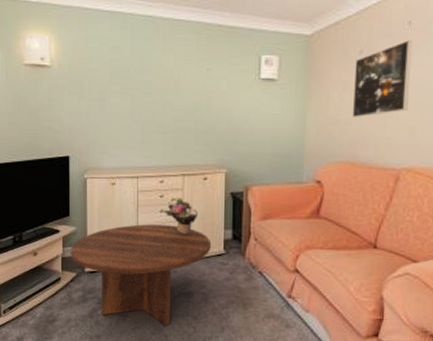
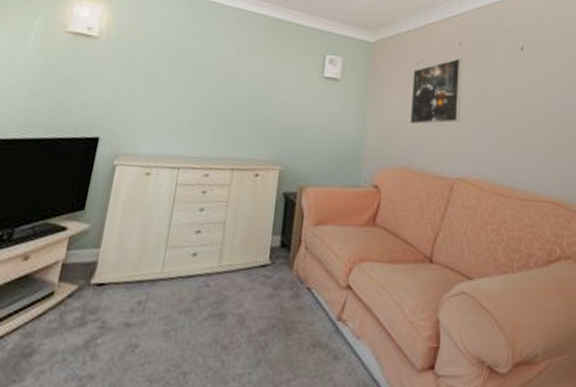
coffee table: present [70,224,212,325] -> none [74,224,256,359]
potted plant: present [163,198,199,234] -> none [203,194,245,238]

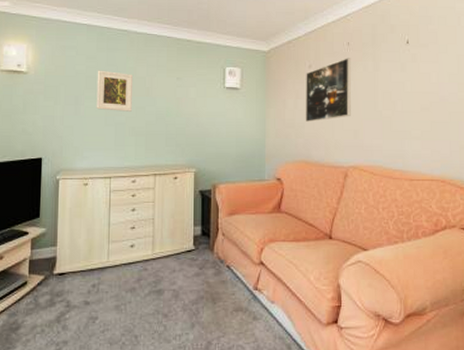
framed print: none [173,43,220,93] -> present [96,70,132,112]

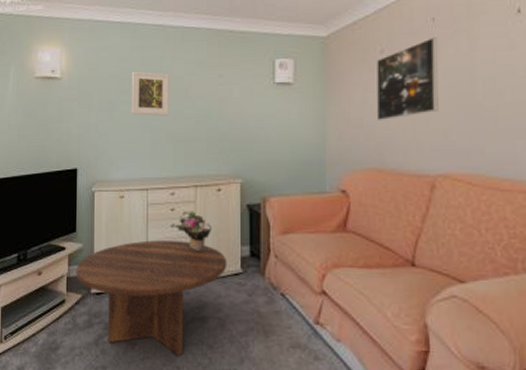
coffee table: none [38,223,182,325] -> present [76,240,227,356]
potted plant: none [135,196,169,231] -> present [174,211,213,250]

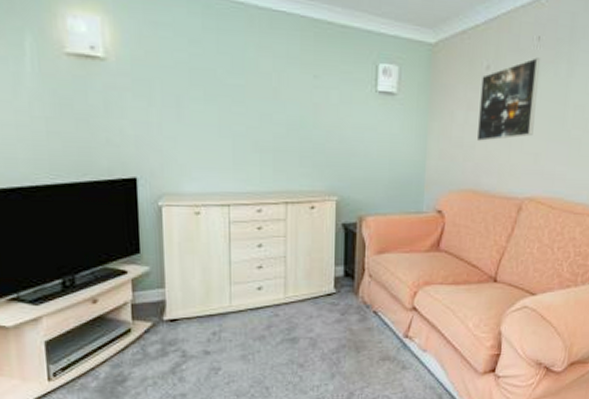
coffee table: present [76,240,227,356] -> none [142,262,320,376]
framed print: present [131,71,169,116] -> none [204,59,254,120]
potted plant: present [174,211,213,250] -> none [262,230,305,271]

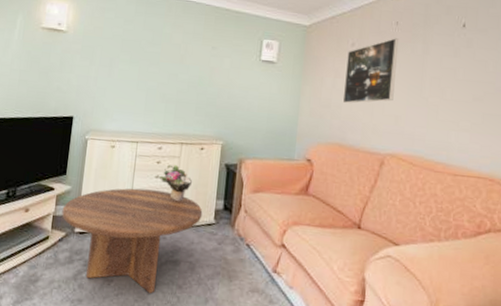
coffee table: none [142,262,320,376] -> present [62,188,203,293]
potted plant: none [262,230,305,271] -> present [158,164,193,201]

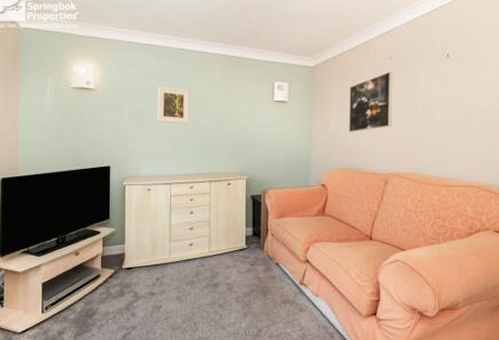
coffee table: present [62,188,203,293] -> none [109,224,235,314]
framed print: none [129,33,168,78] -> present [157,86,189,124]
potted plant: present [158,164,193,201] -> none [193,201,224,232]

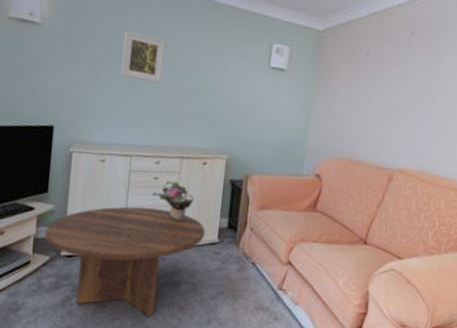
coffee table: none [109,224,235,314] -> present [44,206,206,316]
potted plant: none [193,201,224,232] -> present [156,180,195,220]
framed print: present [348,71,393,133] -> none [354,48,414,117]

